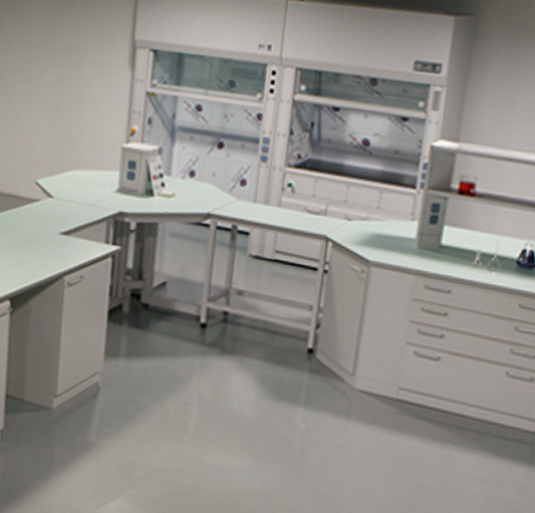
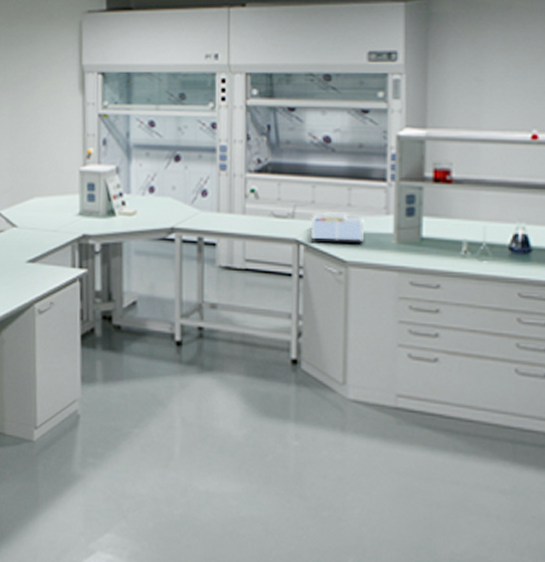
desk organizer: none [339,212,391,243] -> present [310,212,365,241]

